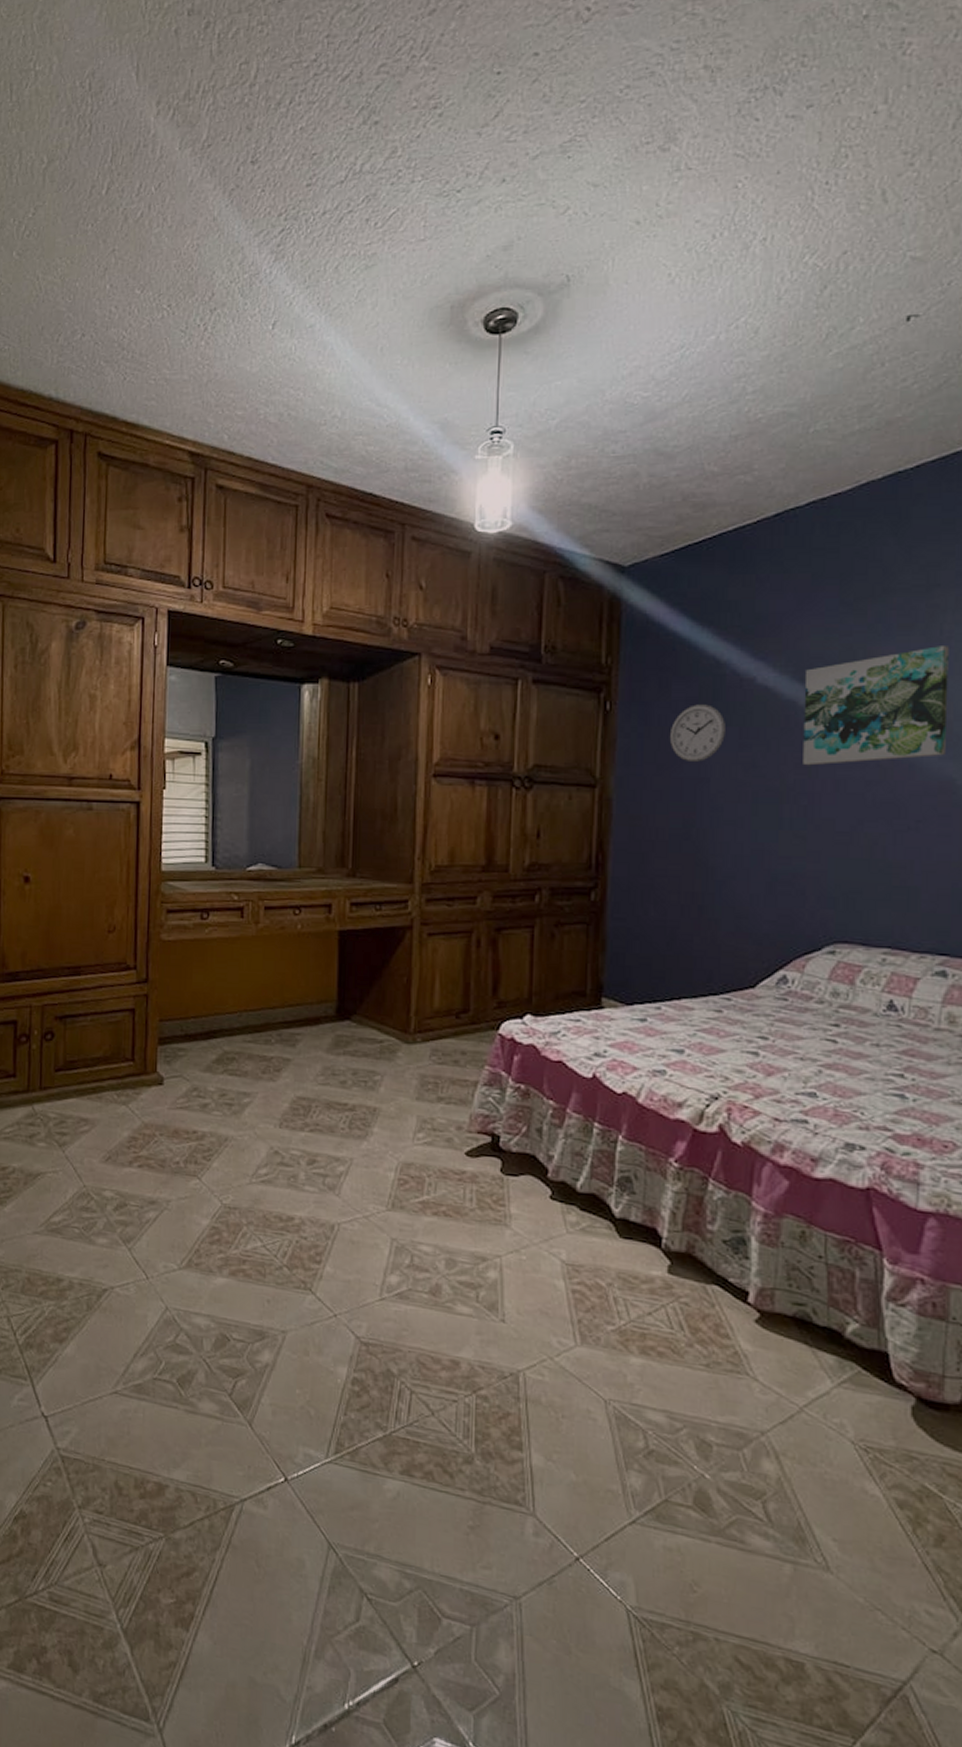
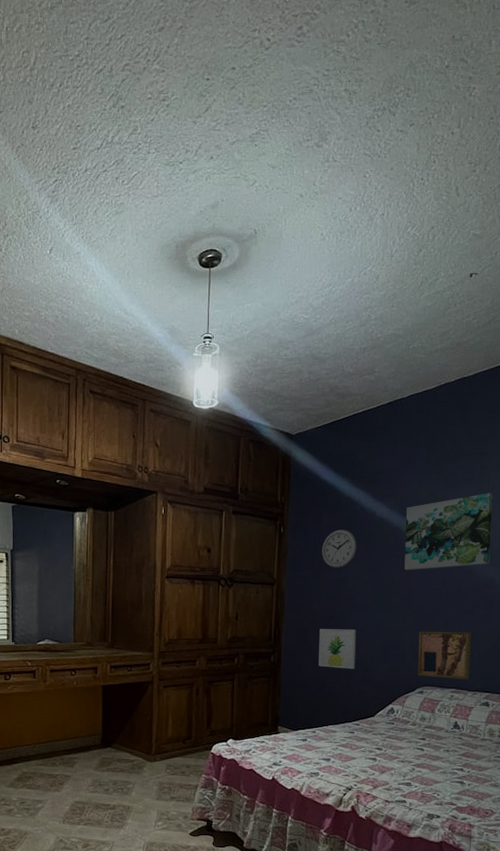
wall art: none [665,853,726,915] -> present [318,629,357,670]
wall art: none [825,857,916,934] -> present [417,631,472,679]

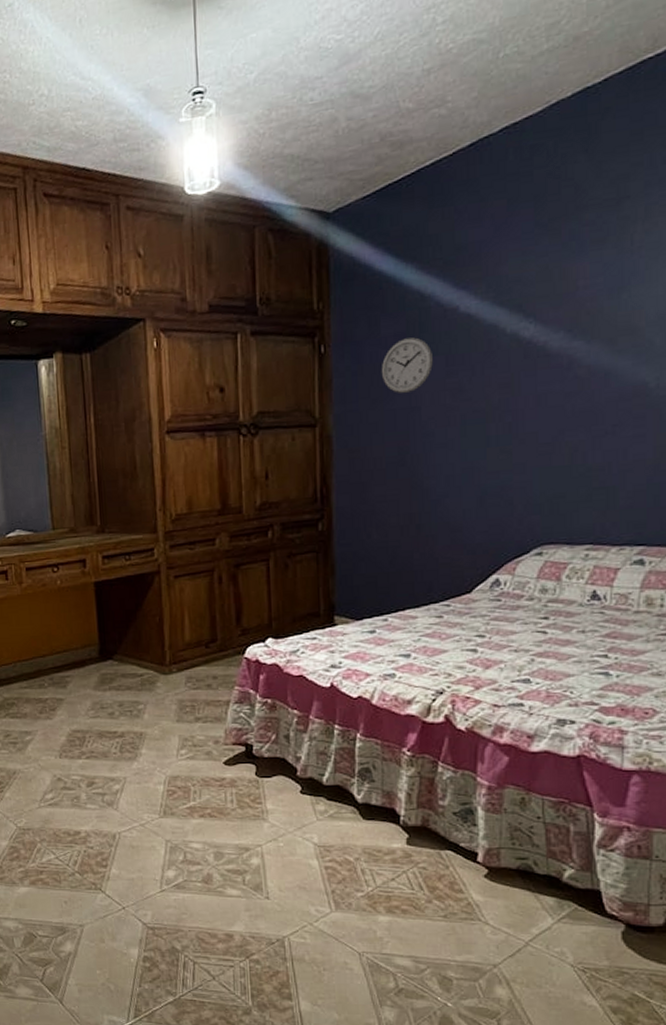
wall art: present [318,629,357,670] -> none [385,475,441,532]
wall art: present [404,493,493,571] -> none [504,255,640,385]
wall art: present [417,631,472,679] -> none [532,461,614,532]

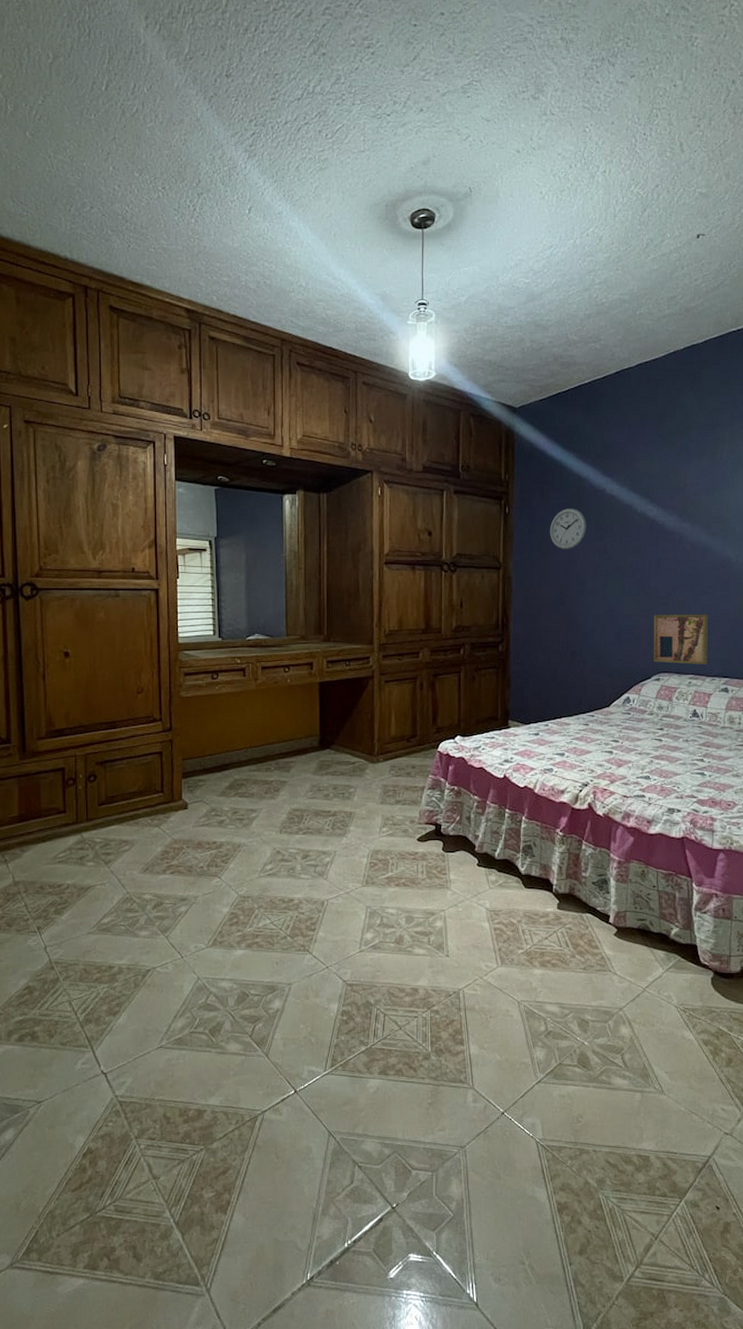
wall art: none [532,461,614,532] -> present [653,614,709,665]

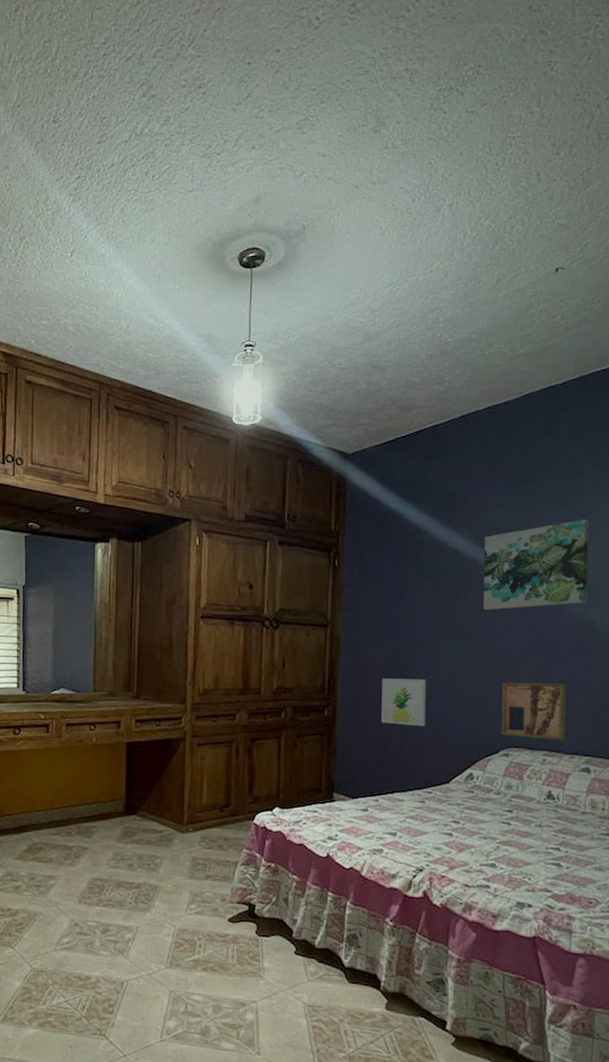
wall clock: present [549,508,586,549] -> none [383,562,425,607]
wall art: none [549,615,589,657] -> present [381,678,427,727]
wall art: none [637,467,726,551] -> present [483,520,589,611]

